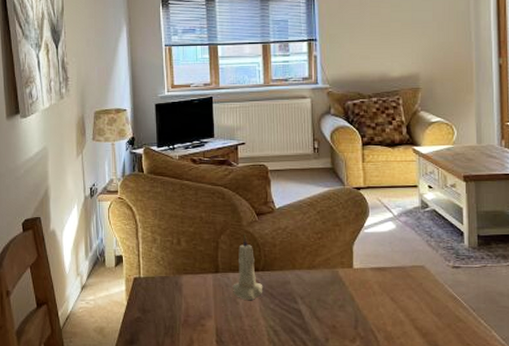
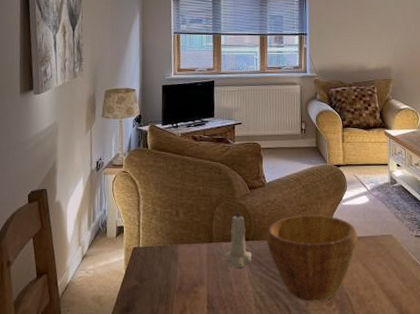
bowl: none [278,243,384,338] -> present [266,214,358,302]

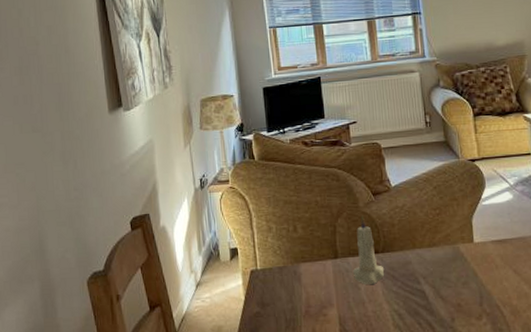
bowl: present [266,214,358,302] -> none [398,217,505,317]

